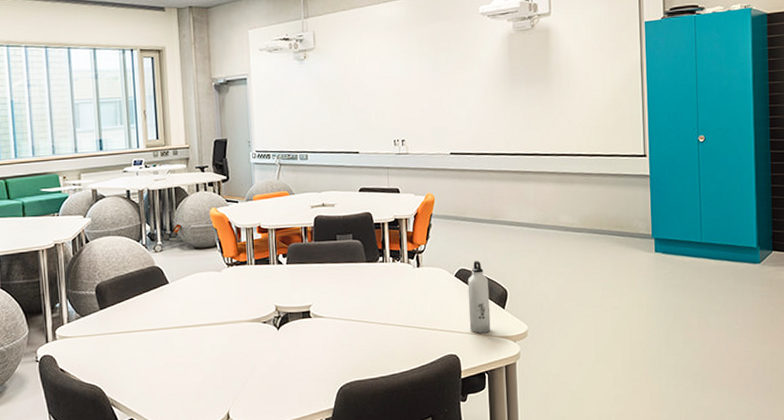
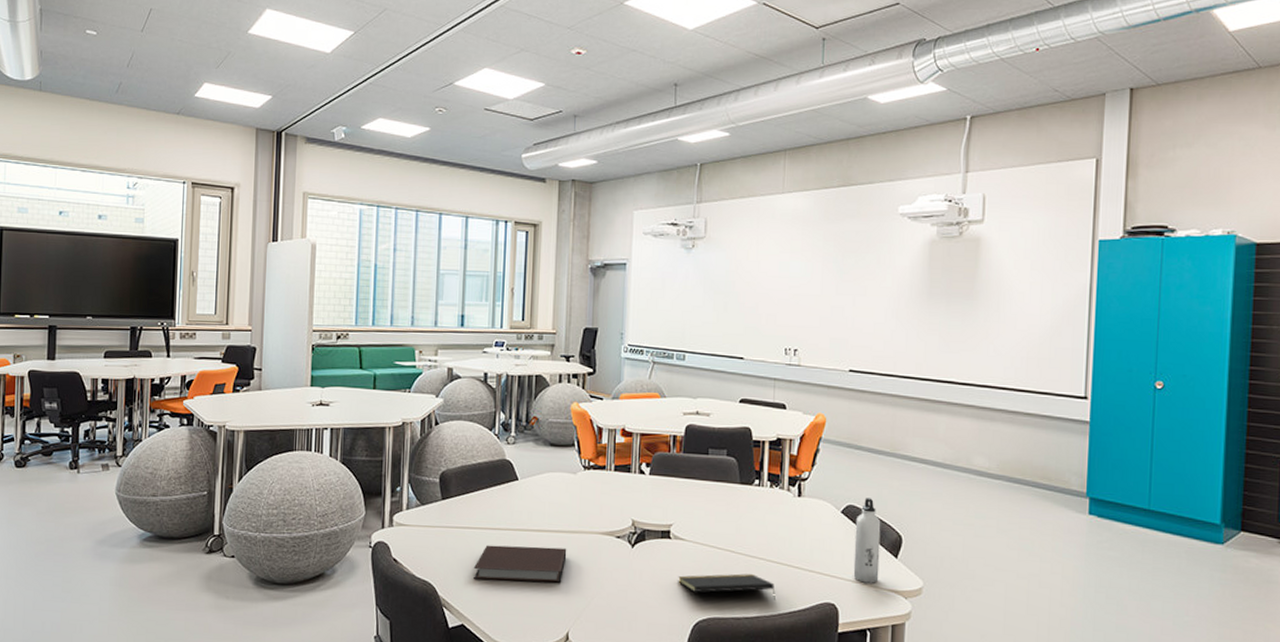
notebook: none [137,338,220,377] -> present [474,545,567,583]
notepad: none [321,339,406,362] -> present [678,573,776,601]

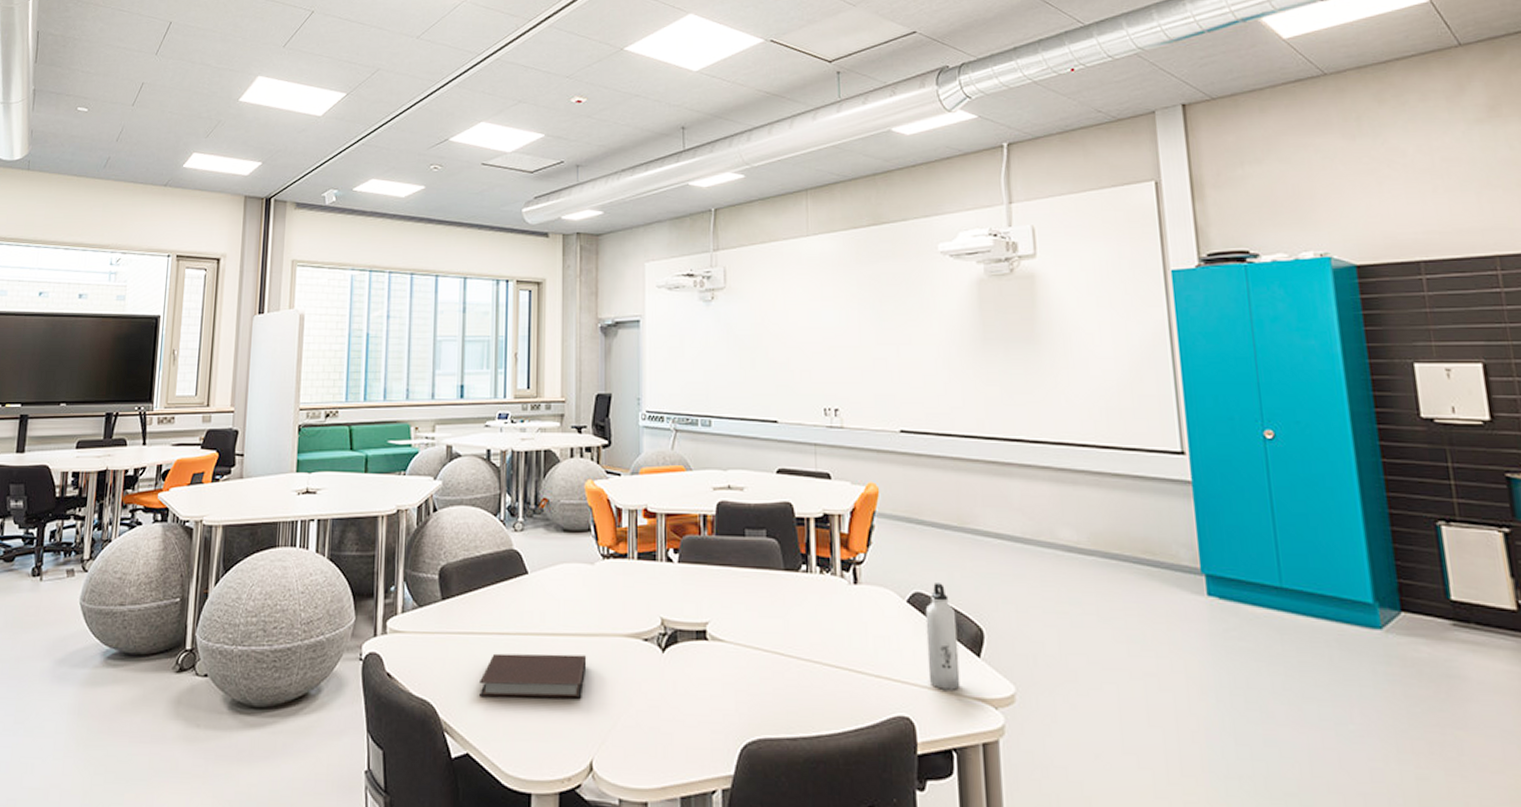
notepad: present [678,573,776,601] -> none [719,681,837,715]

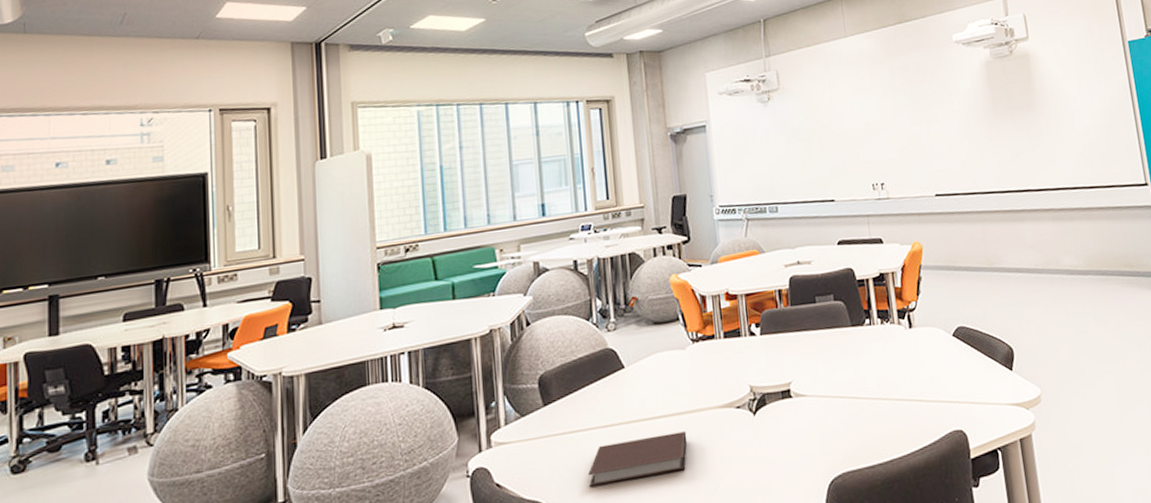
water bottle: present [925,583,961,690] -> none [967,316,999,402]

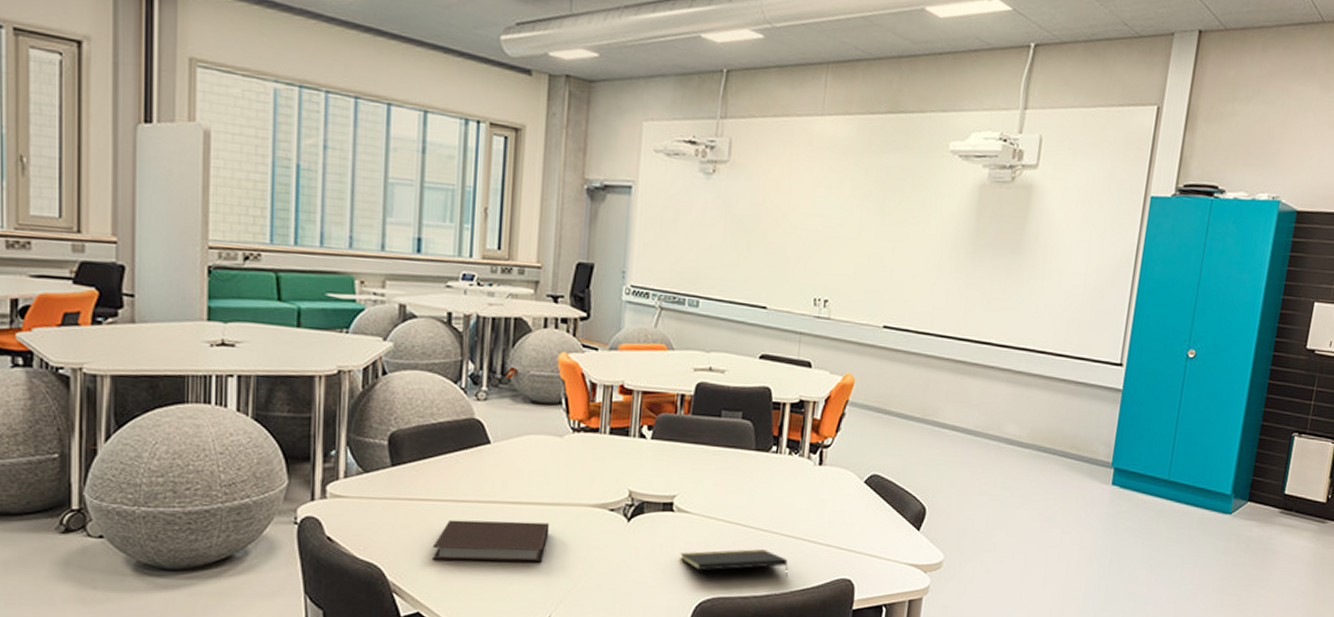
notepad: none [805,417,905,450] -> present [680,549,789,578]

